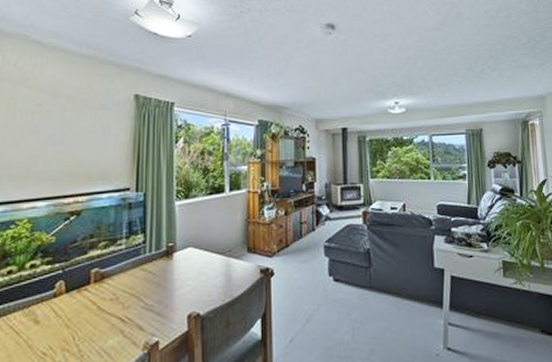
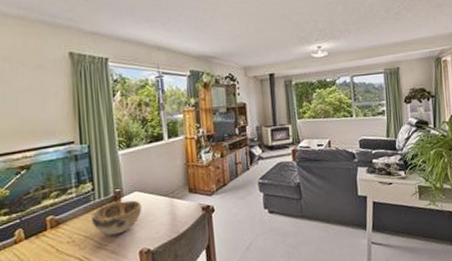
decorative bowl: none [140,256,195,295] -> present [92,200,142,236]

